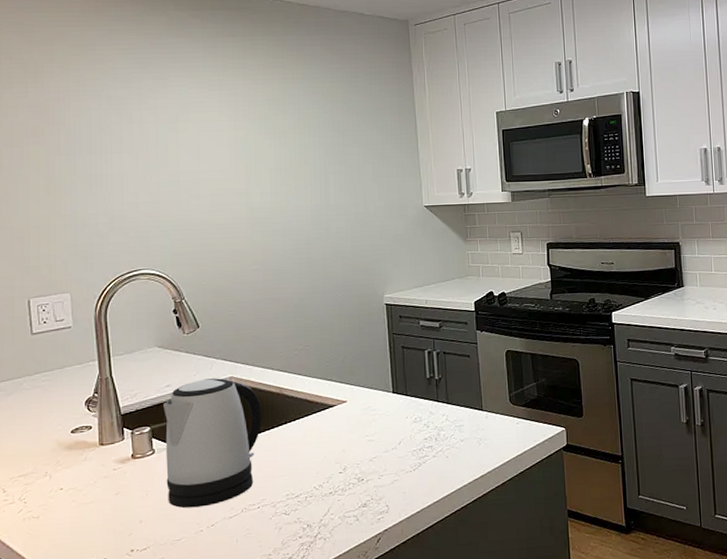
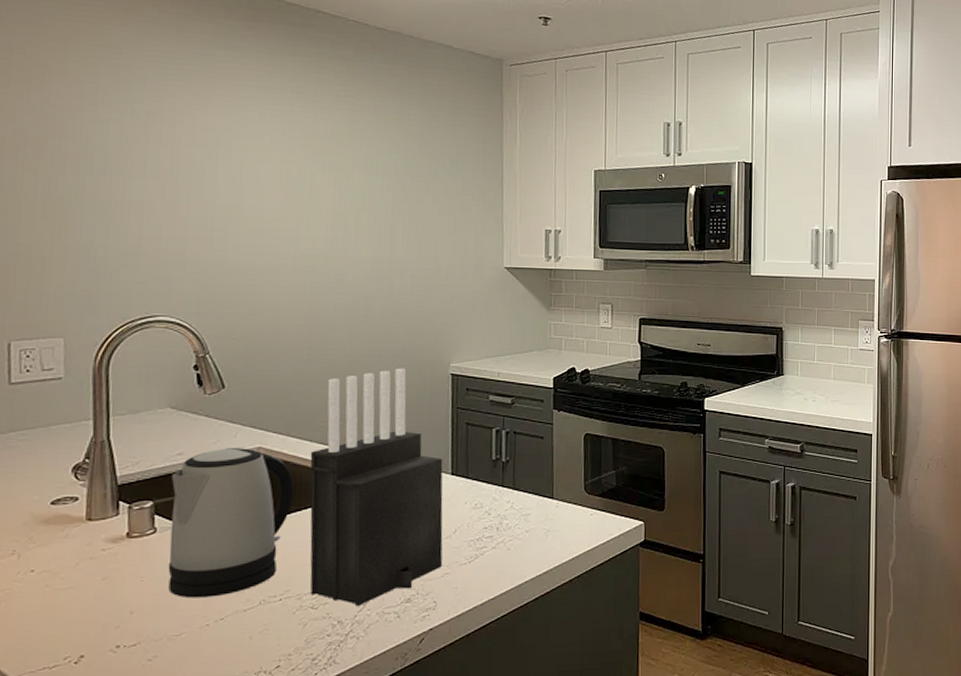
knife block: none [273,301,392,511] -> present [310,368,443,606]

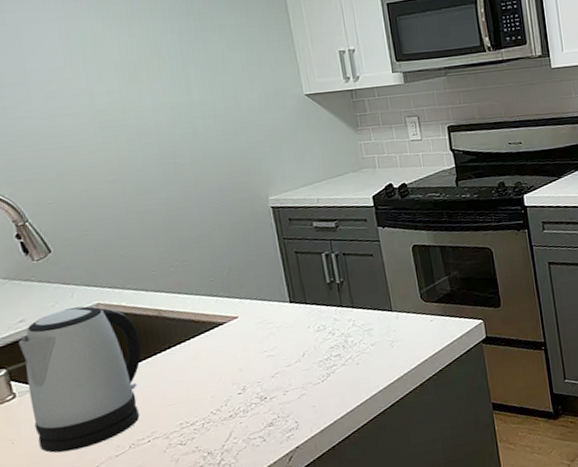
knife block: present [310,368,443,606] -> none [148,207,298,436]

